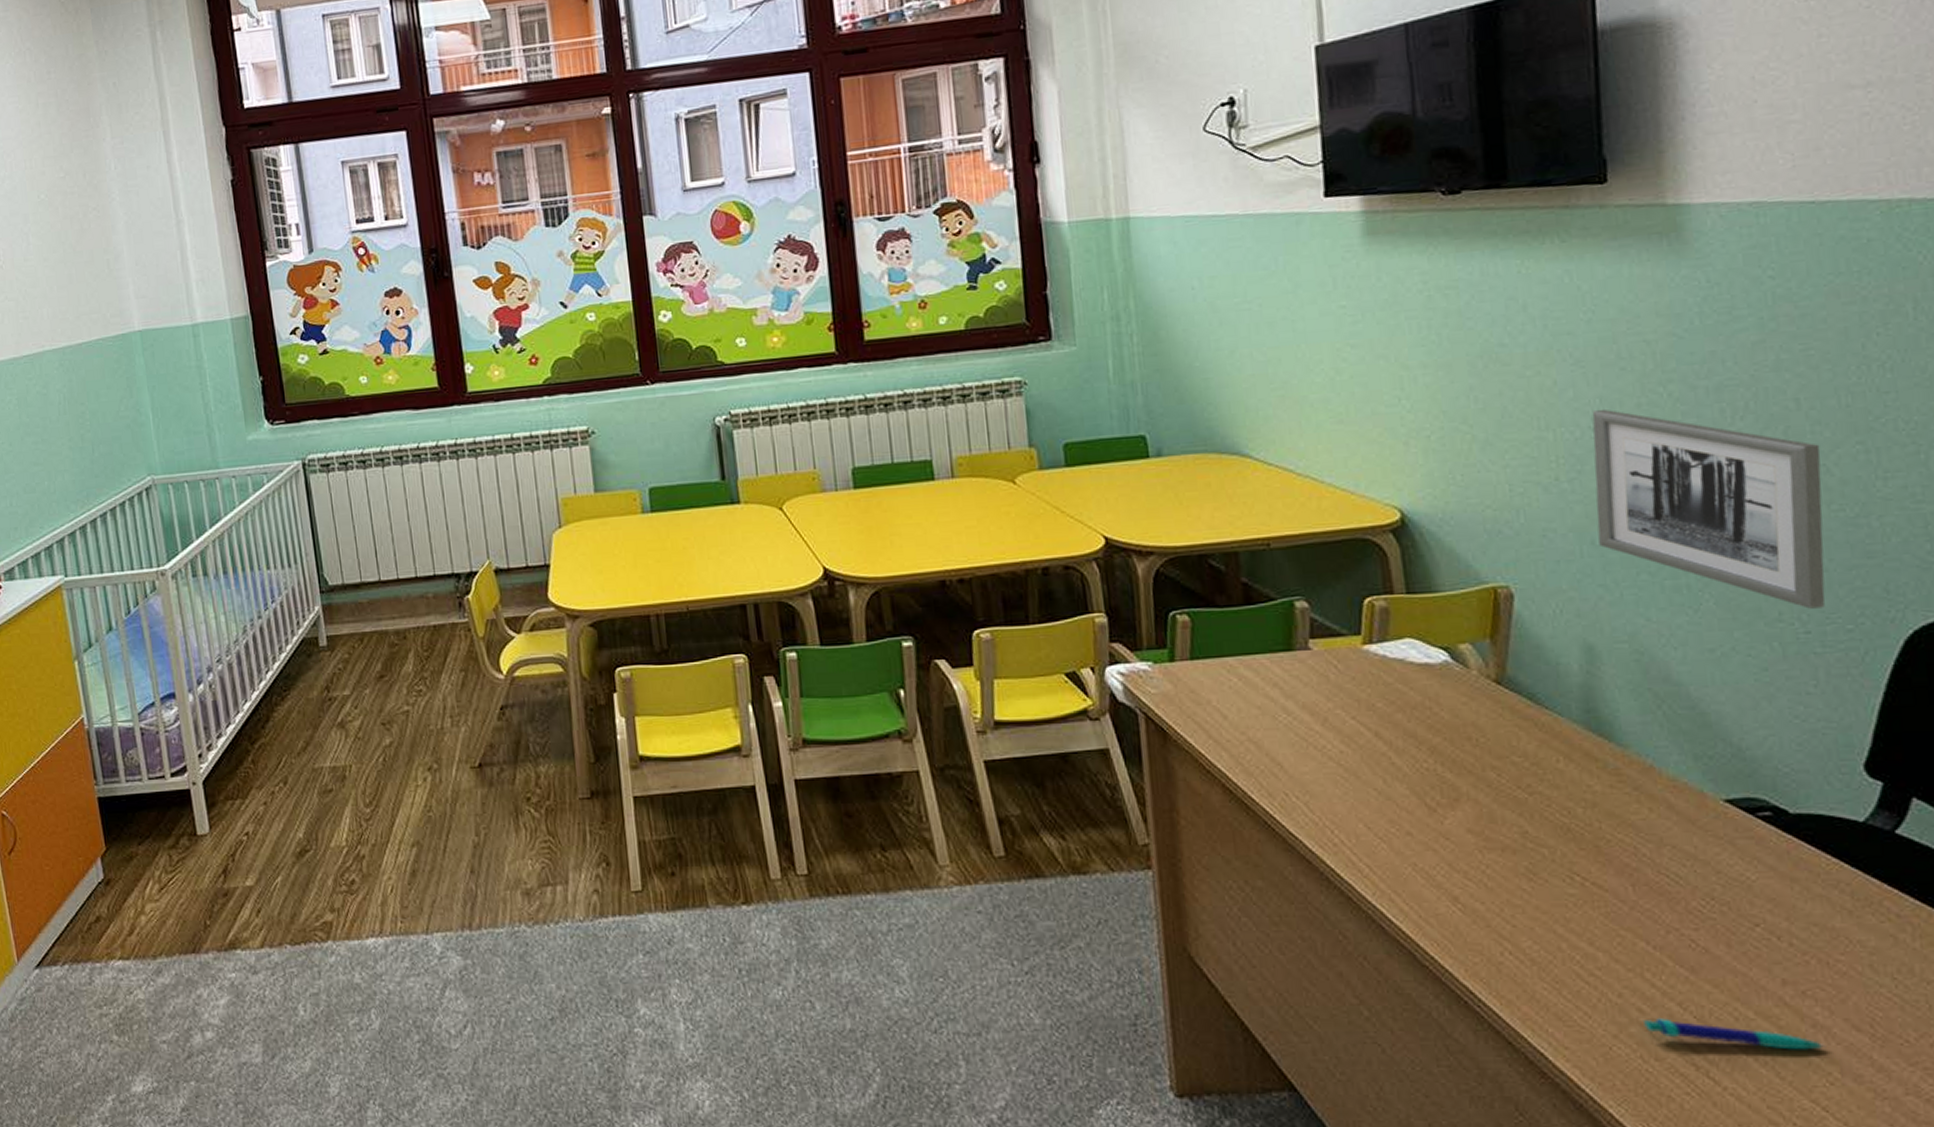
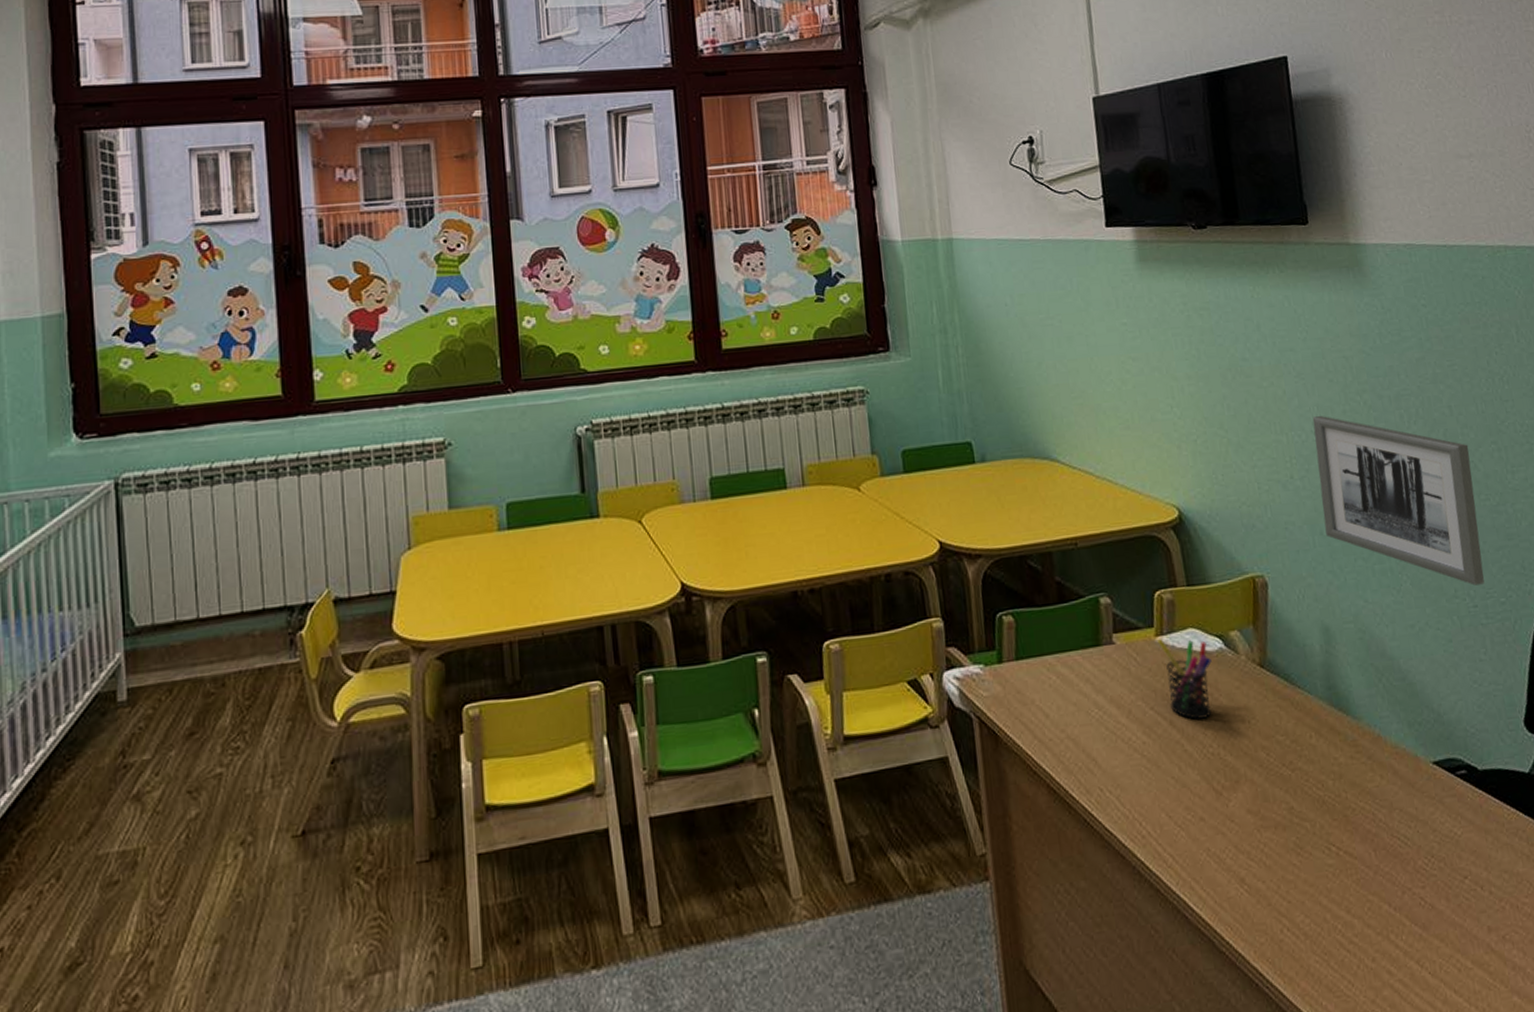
pen holder: none [1364,647,1433,733] -> present [1157,639,1212,720]
pen: present [1644,1018,1826,1050] -> none [1393,977,1524,996]

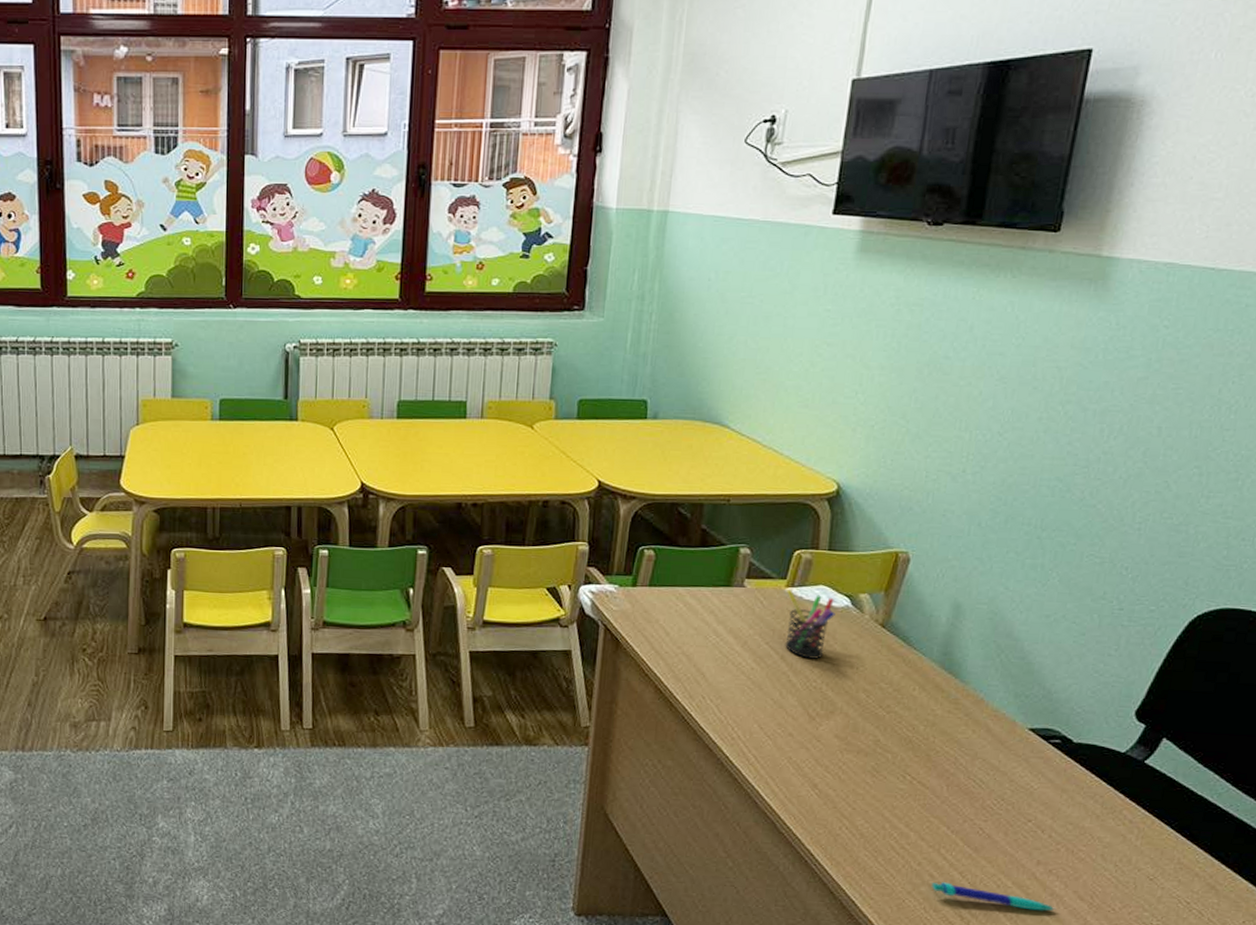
wall art: present [1312,415,1485,586] -> none [984,418,1167,592]
pen: none [1393,977,1524,996] -> present [931,882,1057,911]

